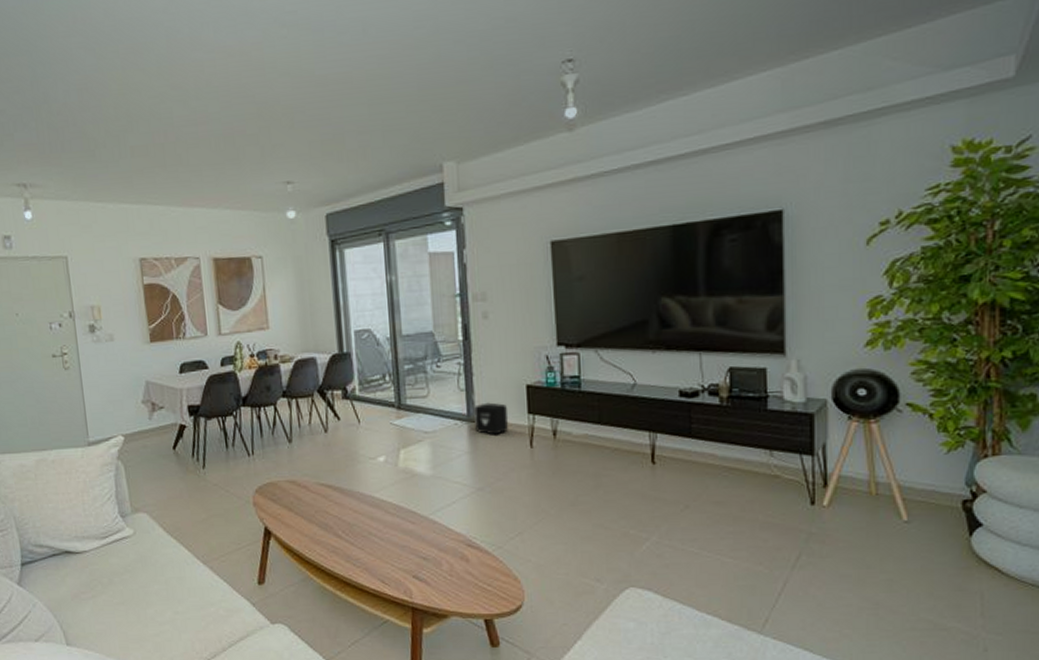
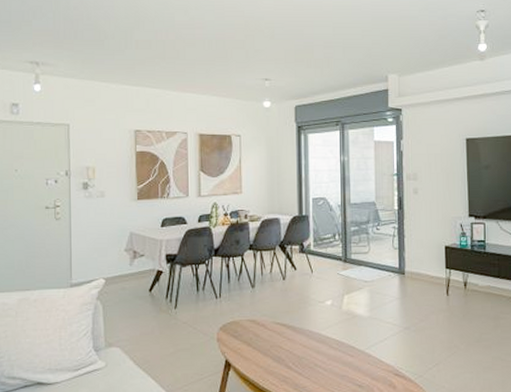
air purifier: present [474,402,509,435] -> none [405,259,431,285]

